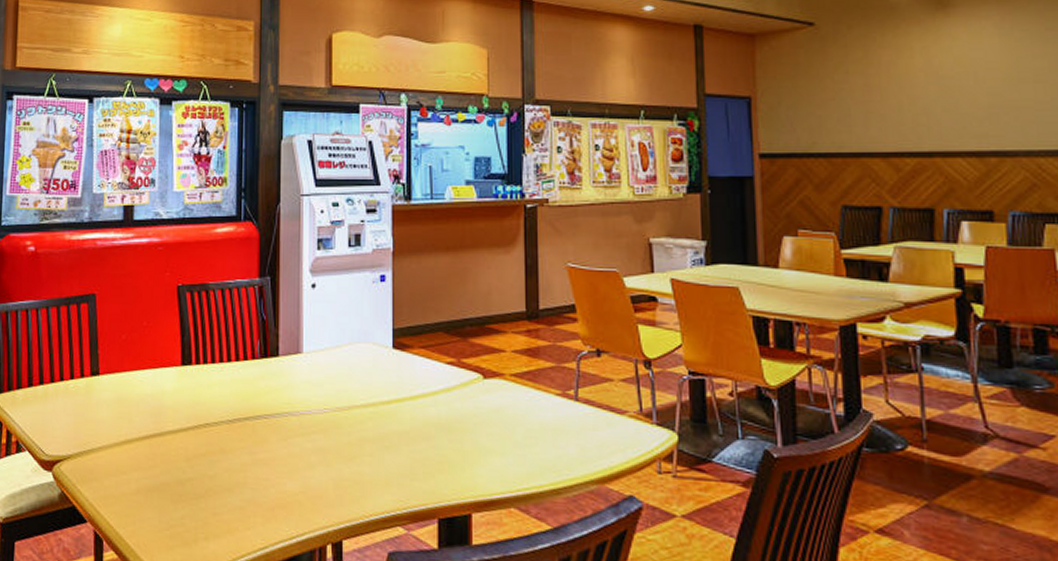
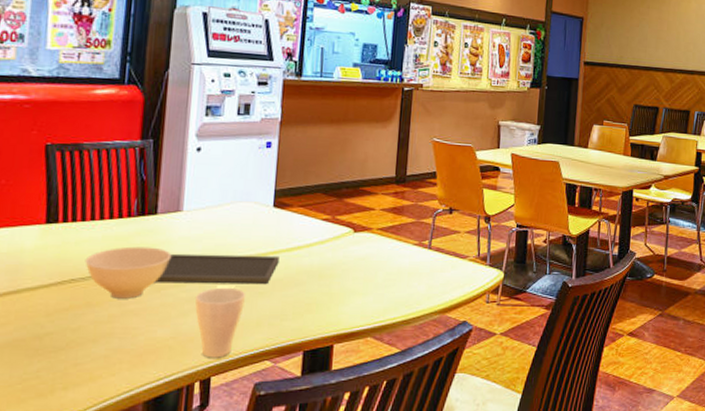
bowl: none [217,390,295,447] -> present [85,246,172,299]
tray: none [282,399,403,436] -> present [155,253,279,283]
cup: none [322,438,371,519] -> present [195,287,245,358]

